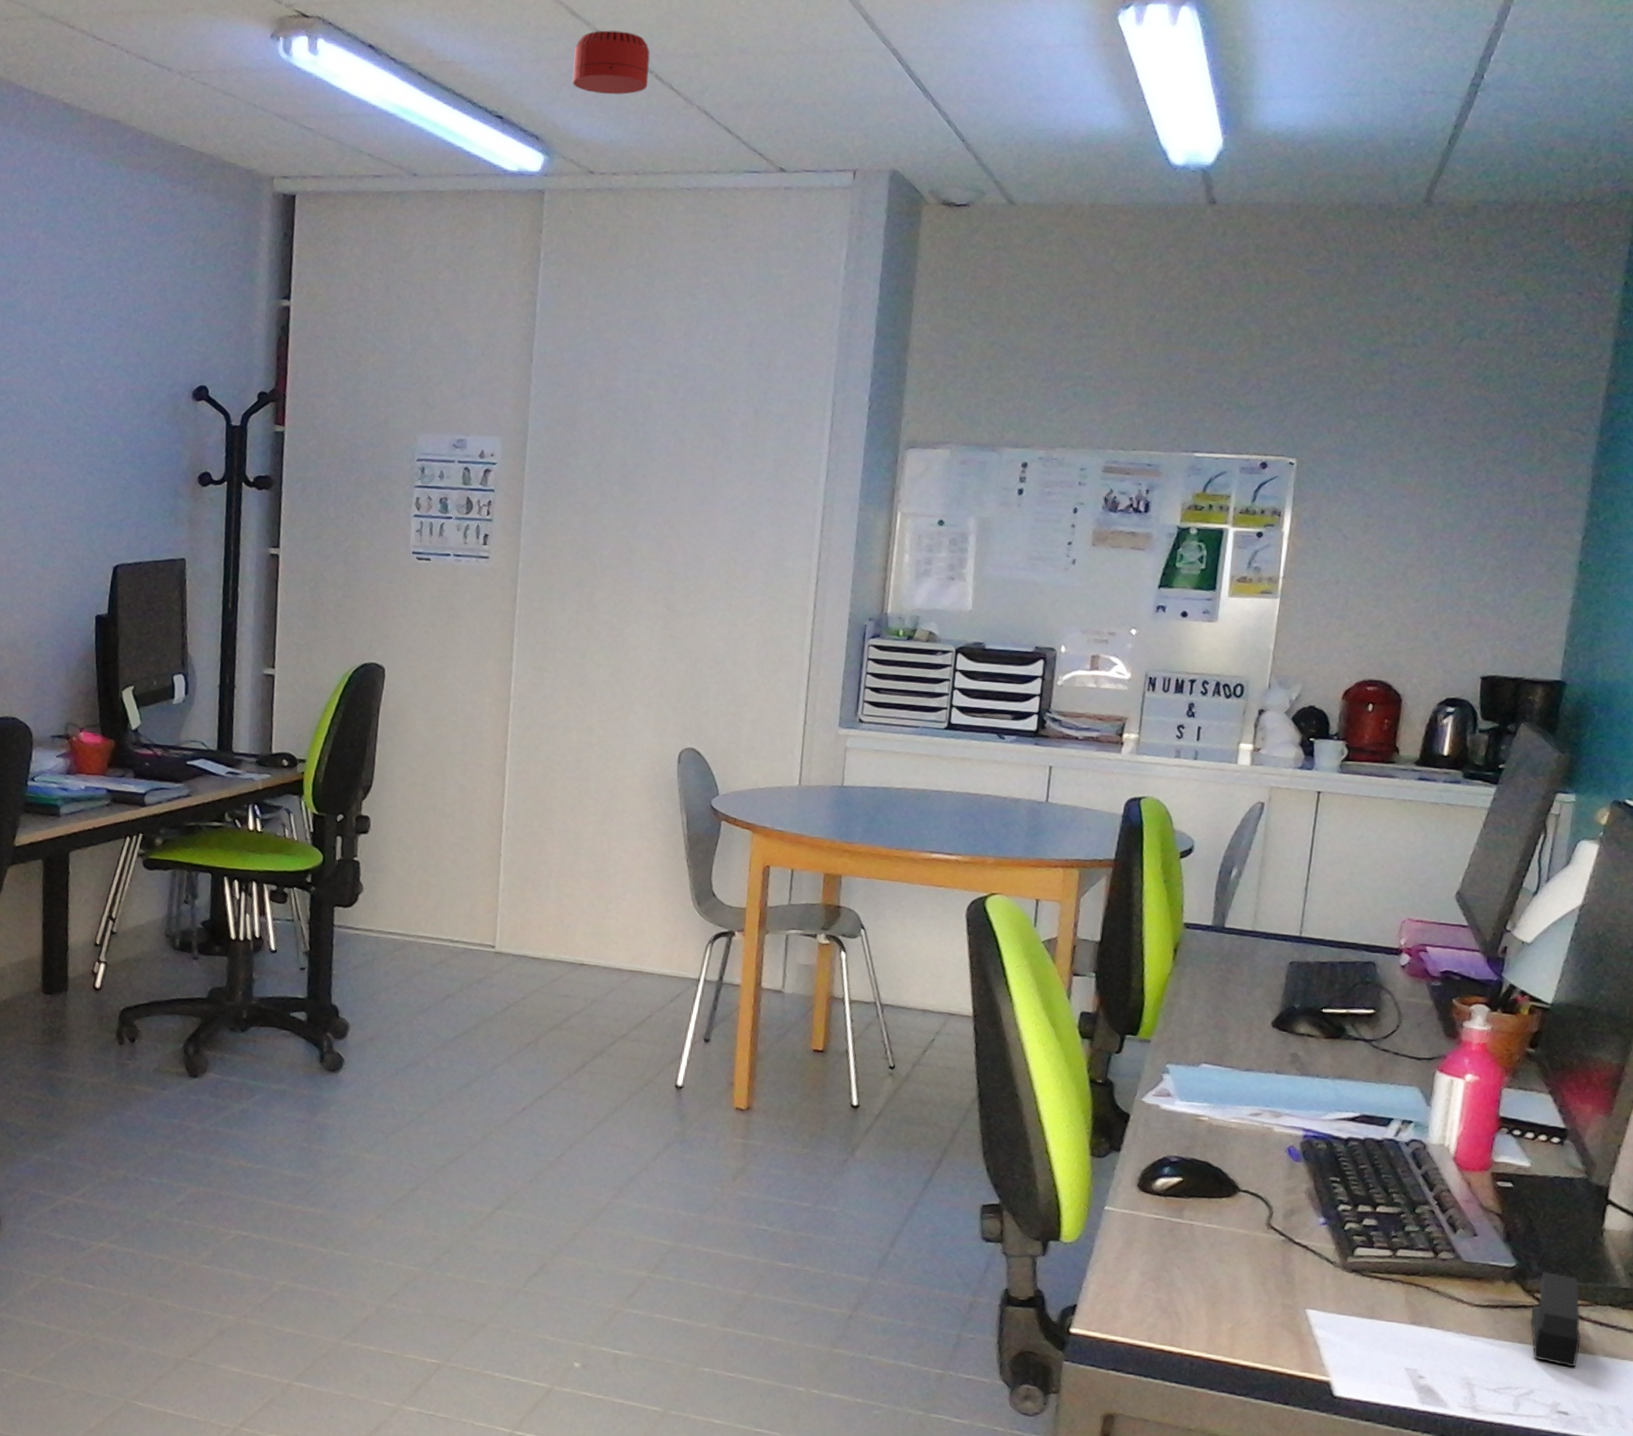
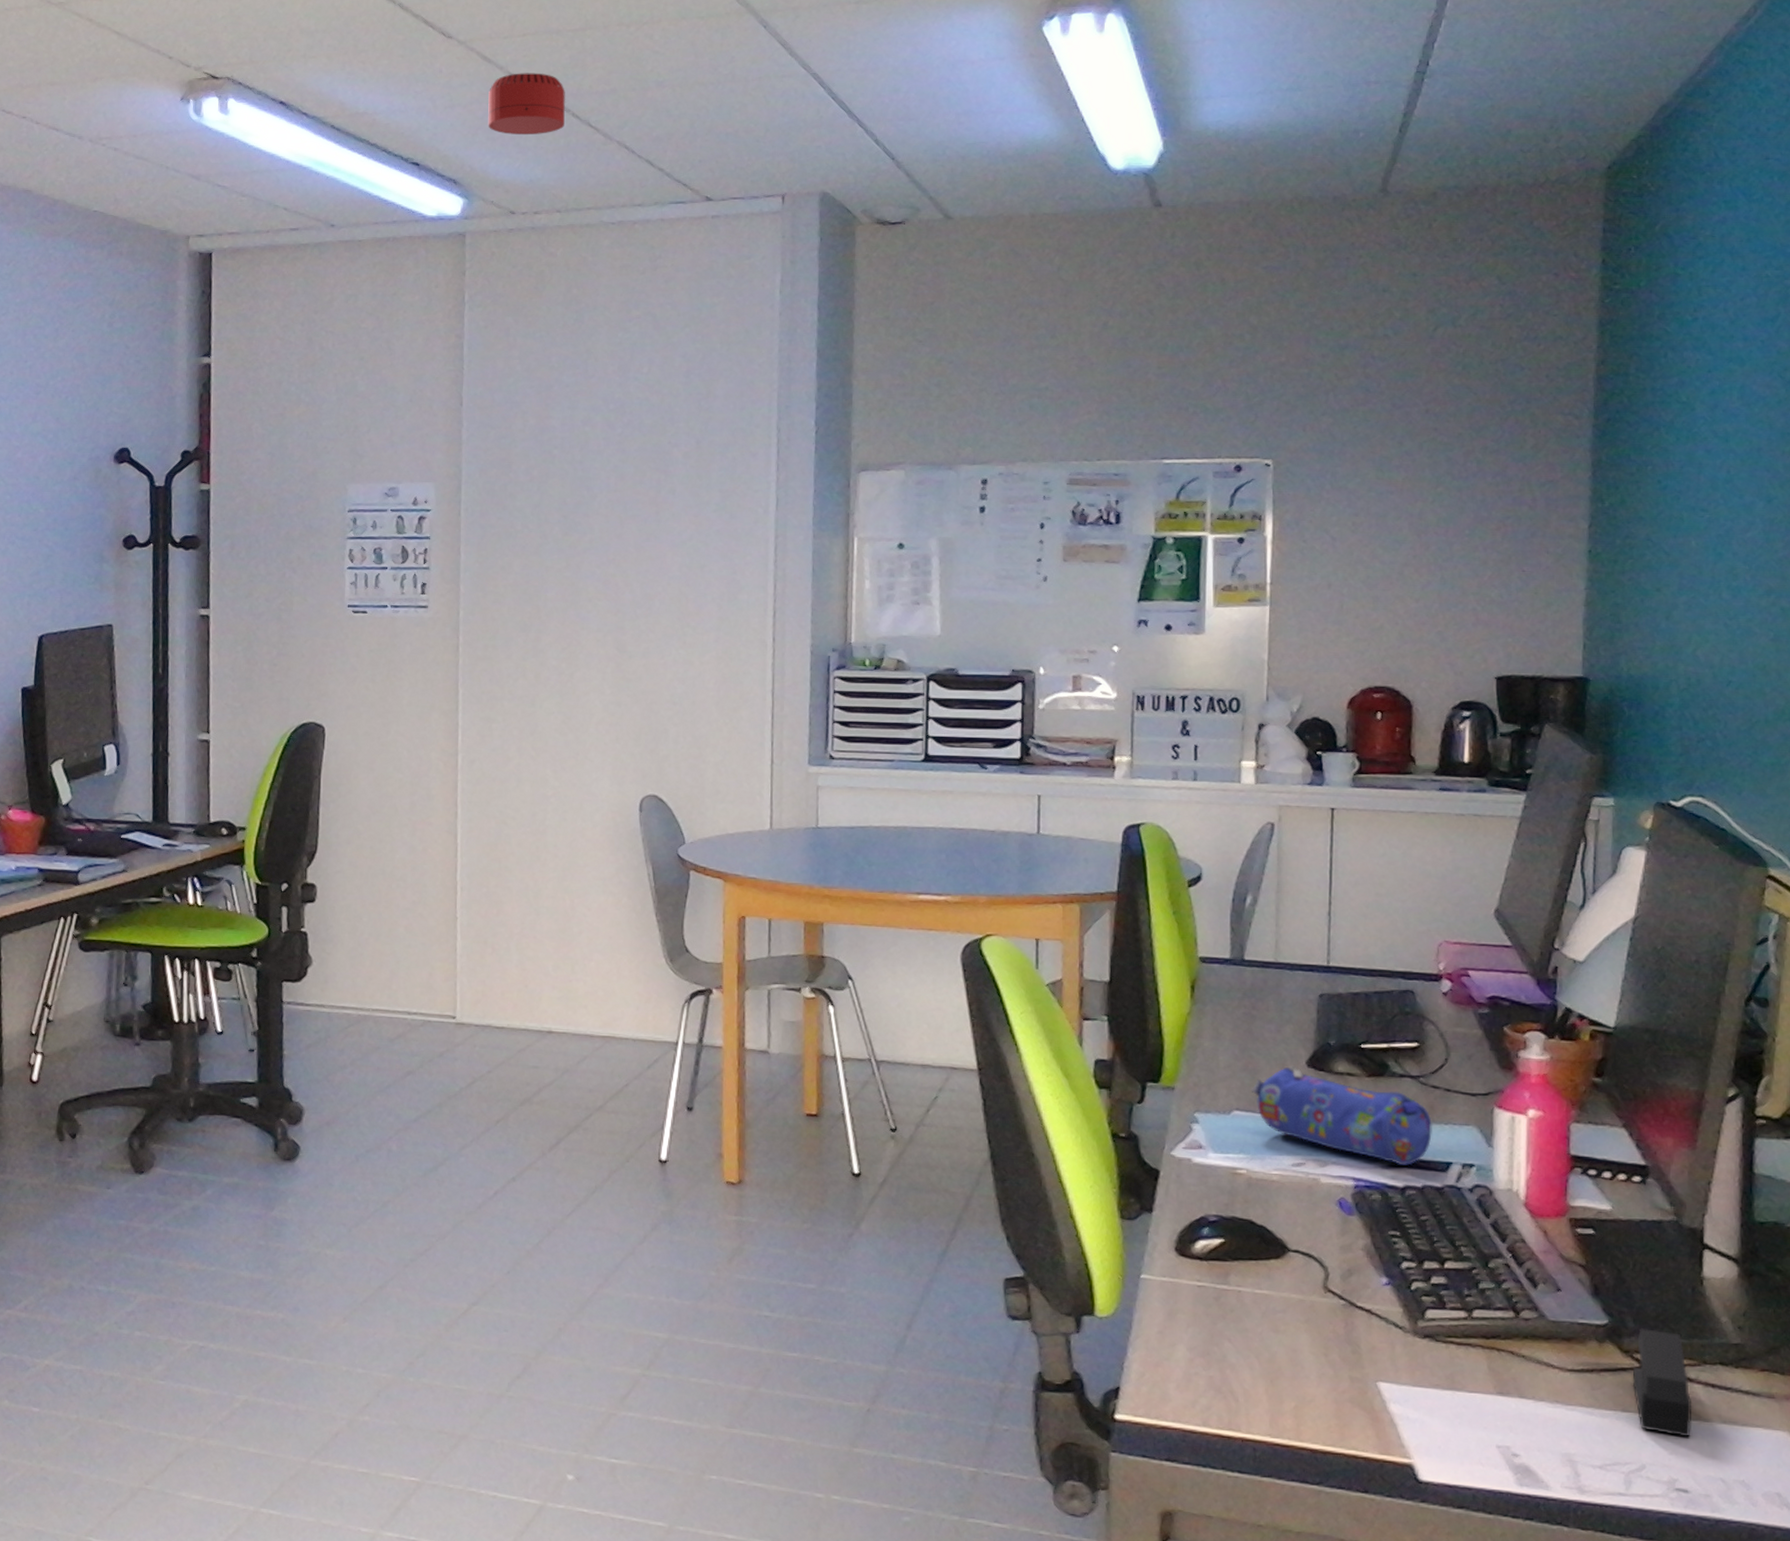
pencil case: none [1219,1025,1379,1120] -> present [1251,1065,1432,1166]

